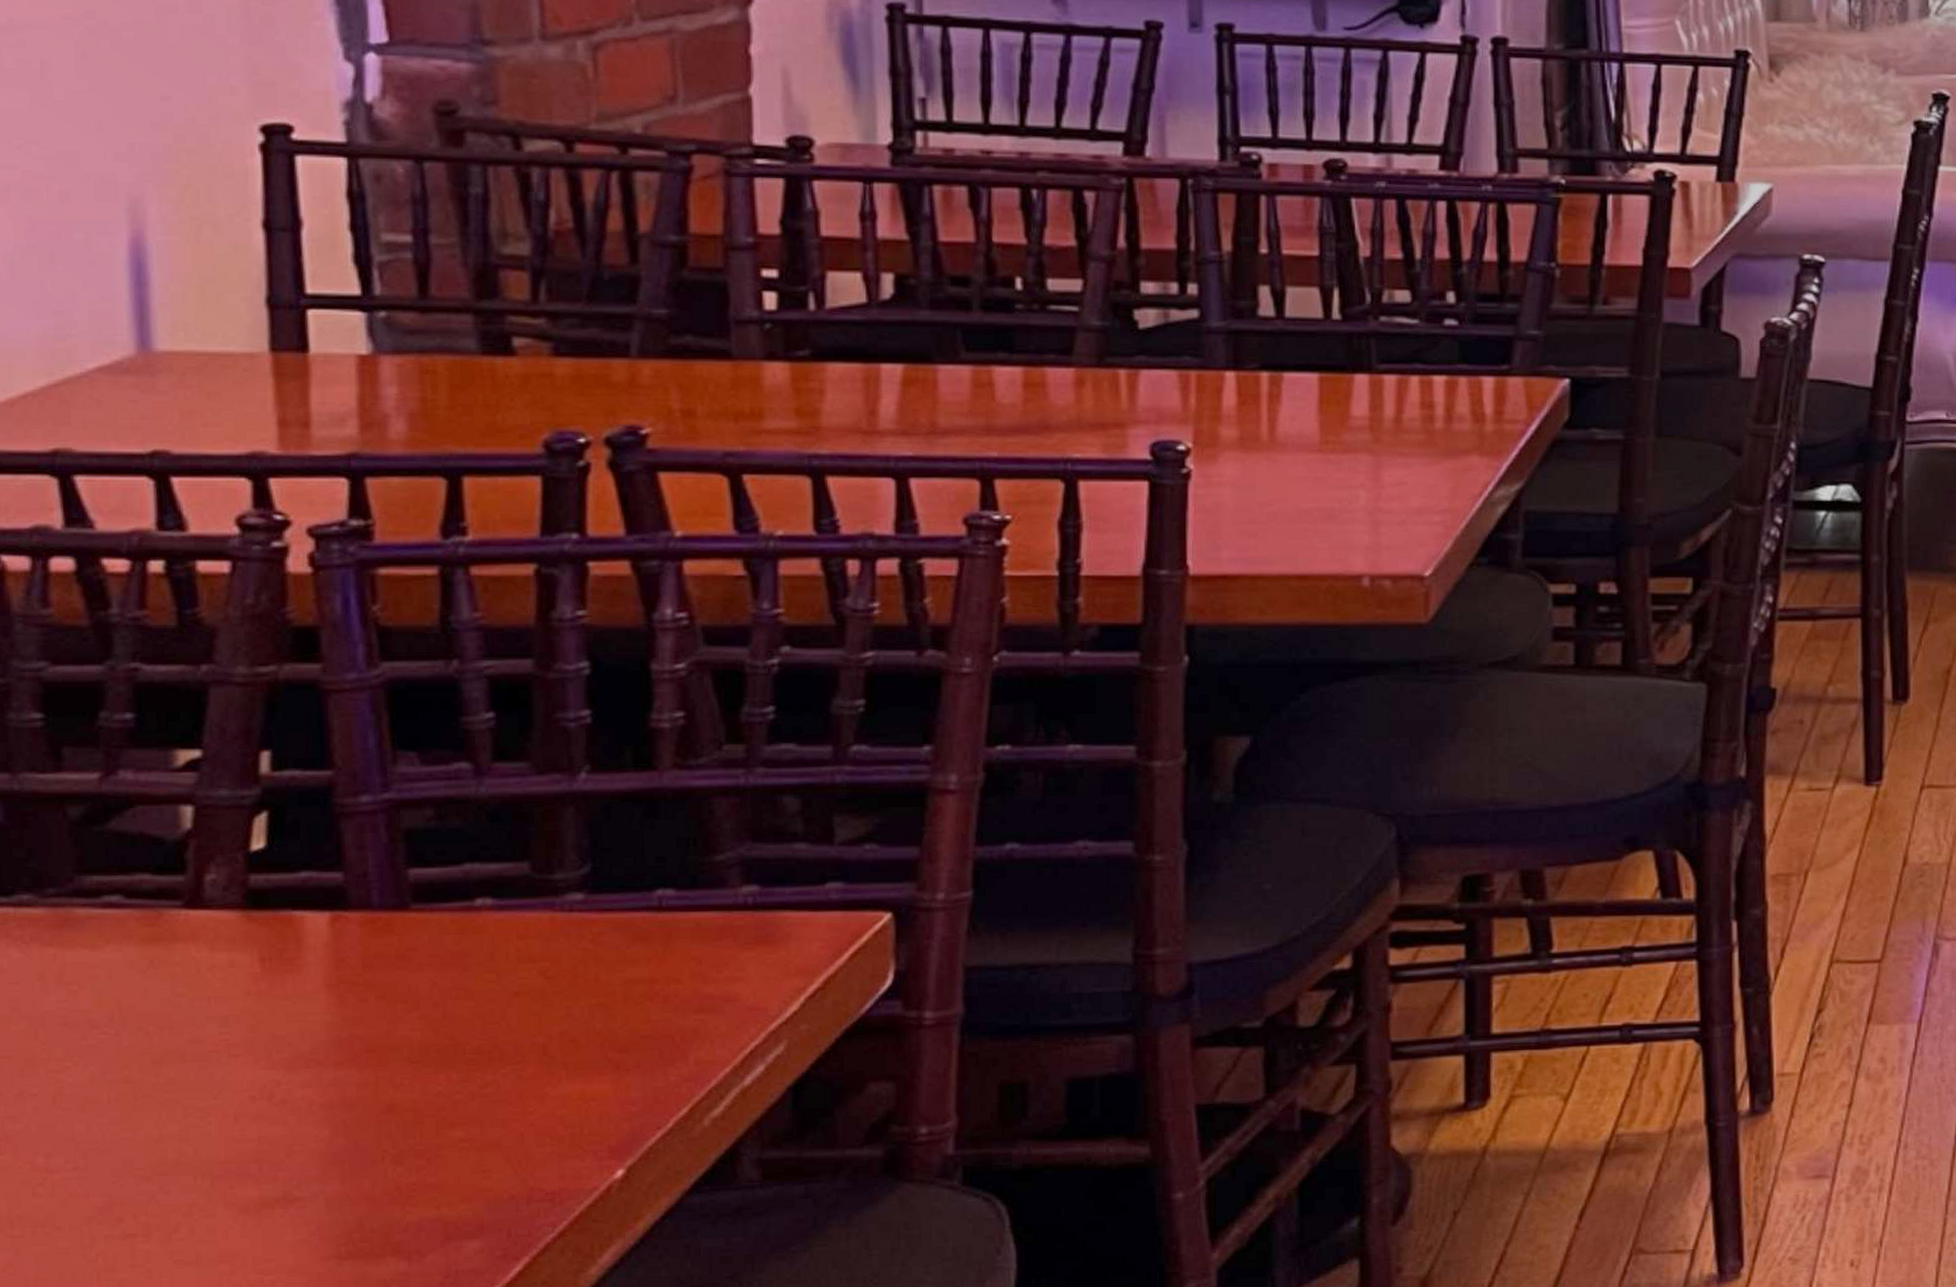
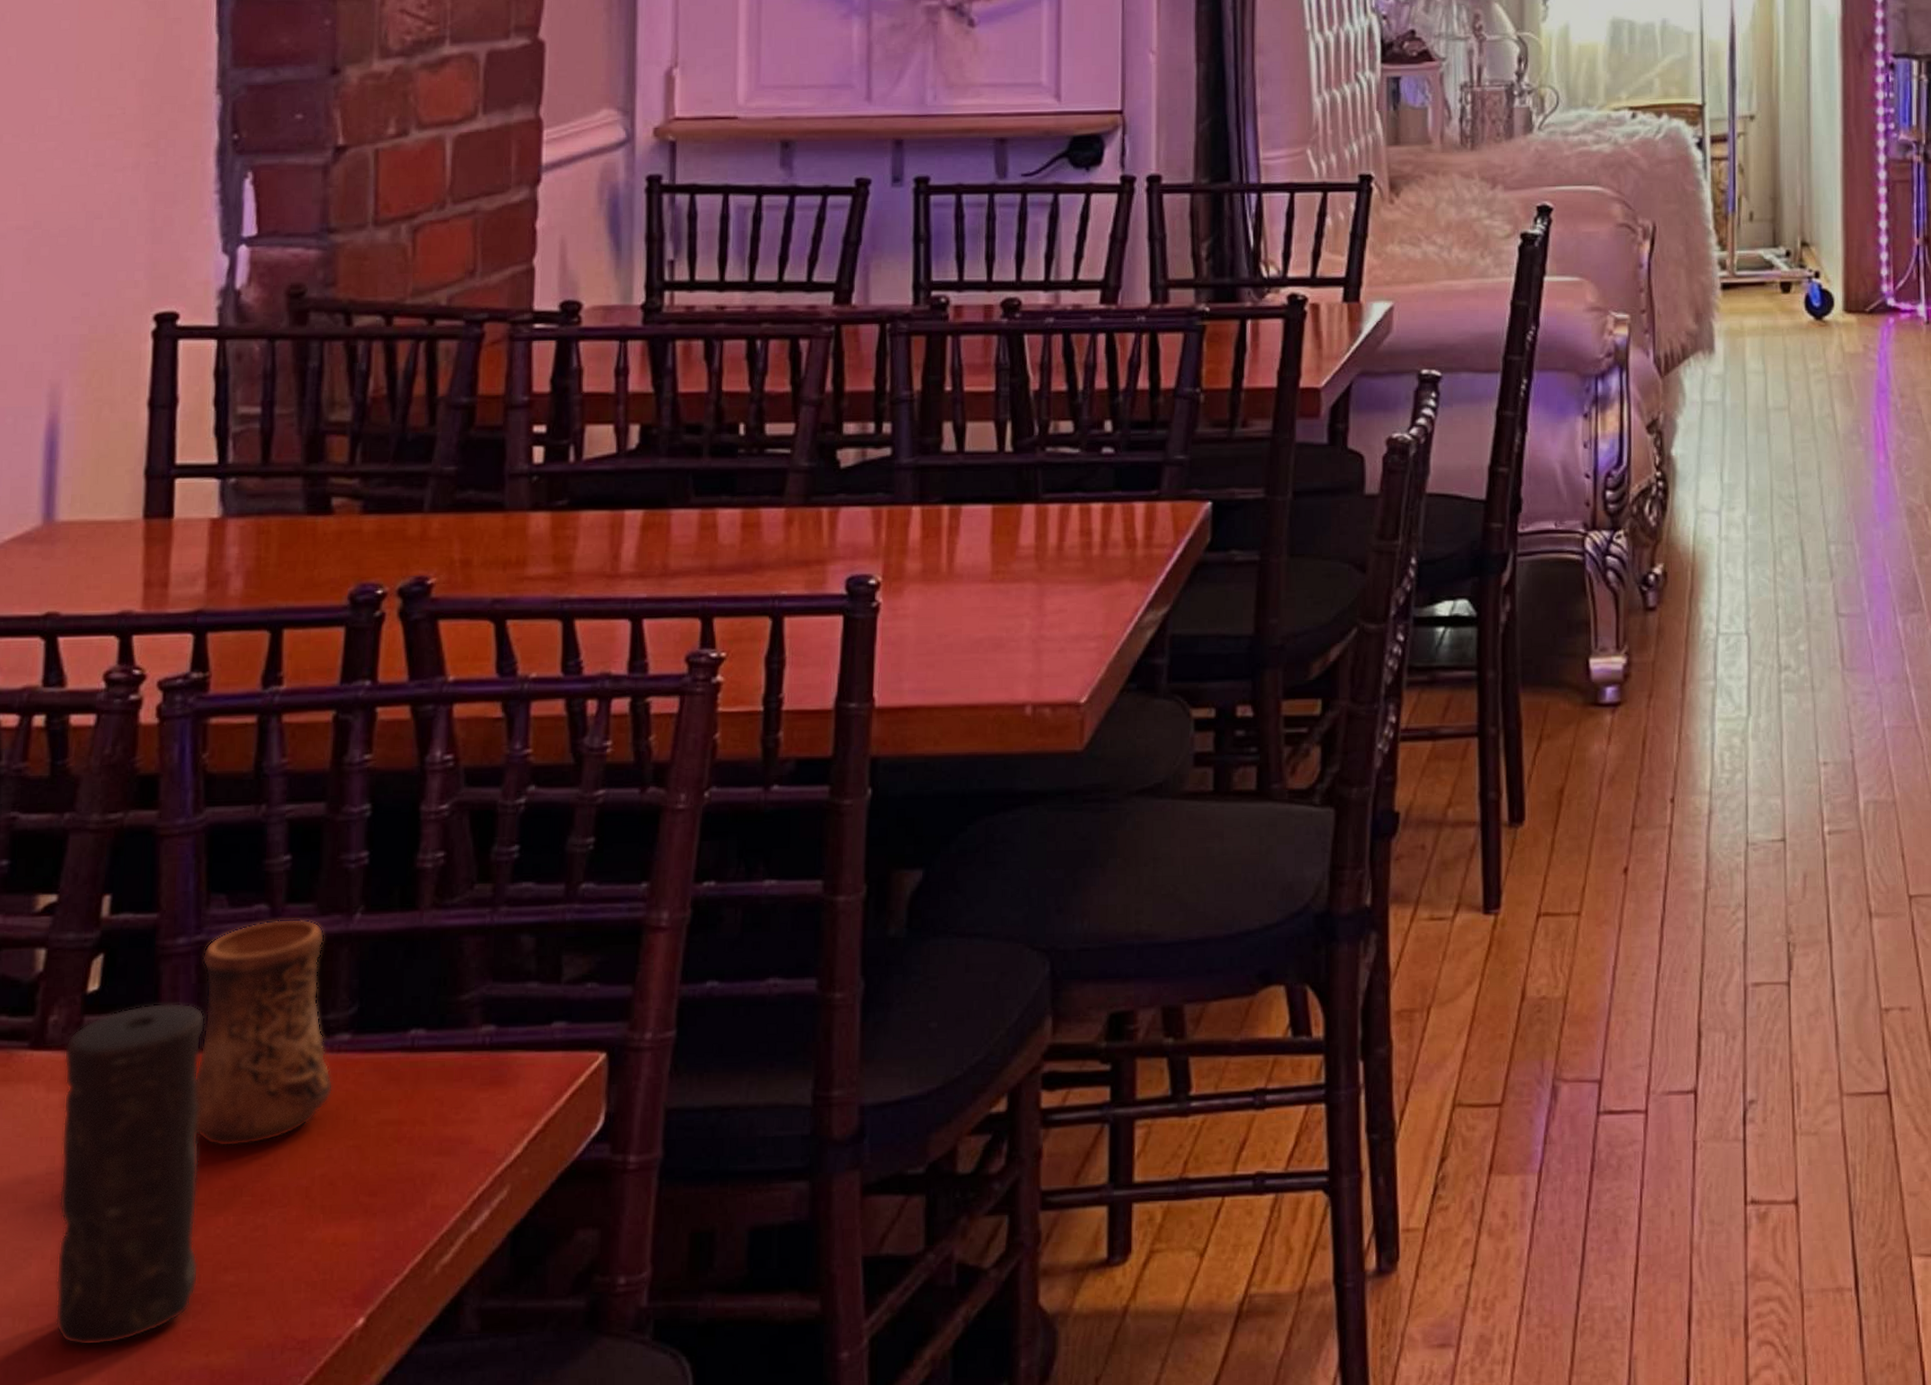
candle: none [228,861,420,1202] -> present [55,1002,206,1346]
cup: none [393,777,568,1006] -> present [194,918,334,1147]

